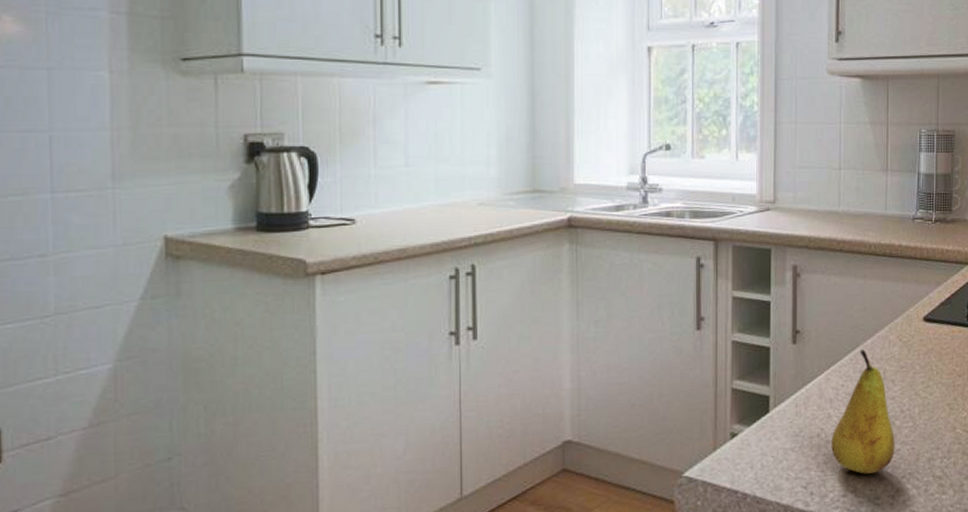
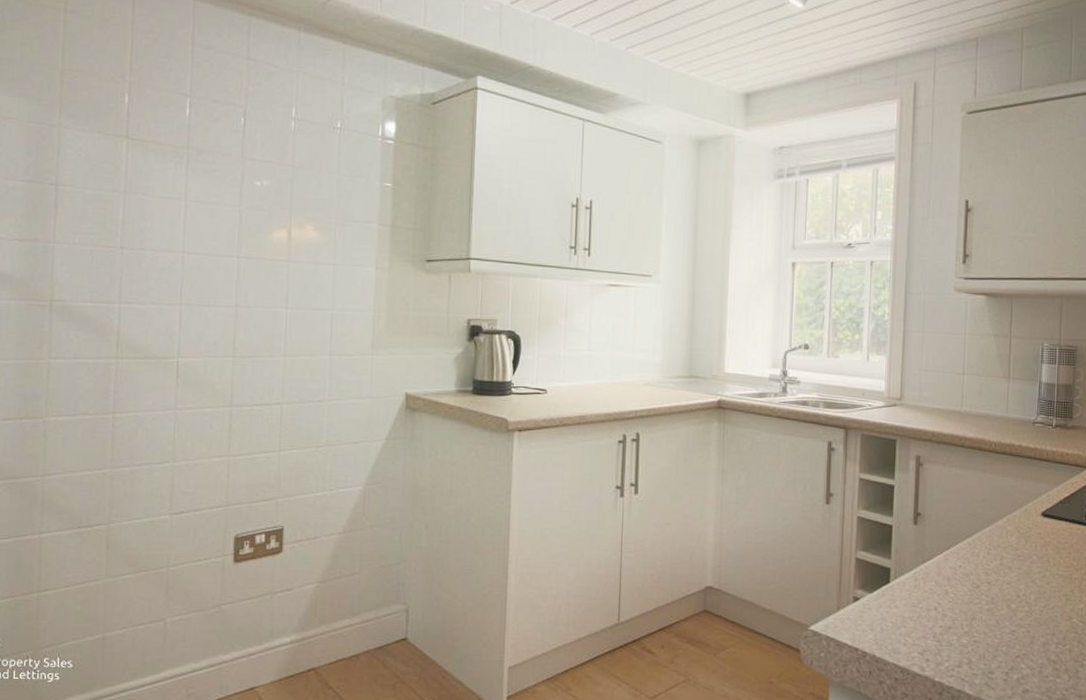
fruit: present [830,350,895,474] -> none [947,536,1011,649]

